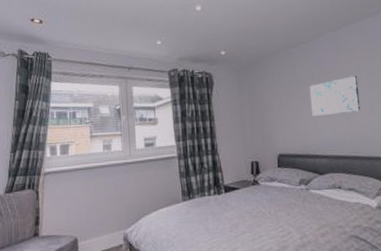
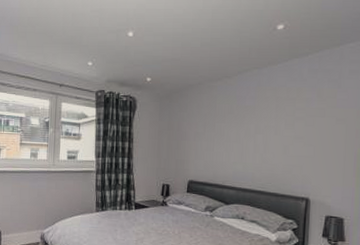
wall art: present [309,76,361,116] -> none [225,114,276,150]

